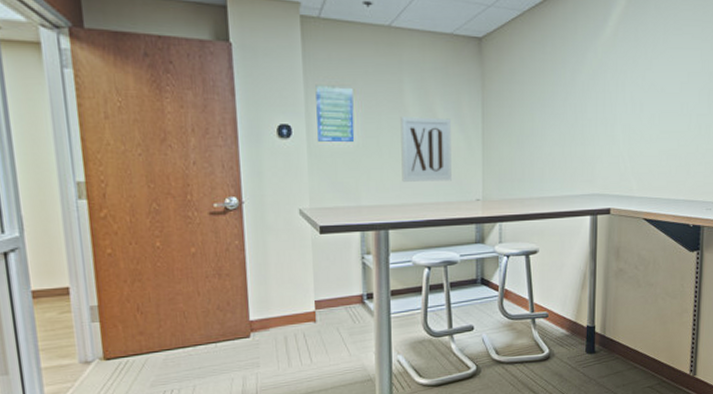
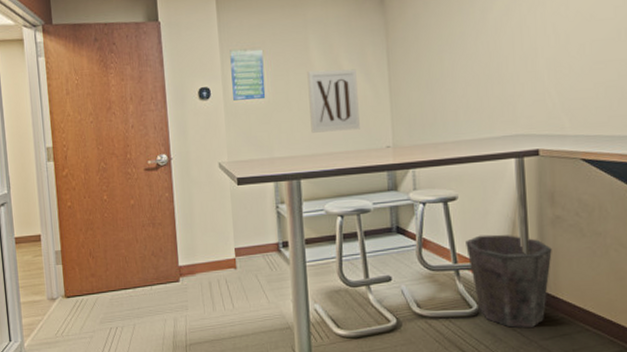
waste bin: none [543,285,614,369] -> present [466,234,552,328]

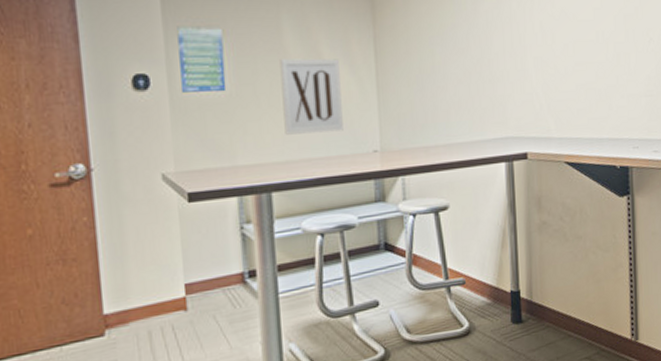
waste bin: present [466,234,552,328] -> none [457,244,539,343]

